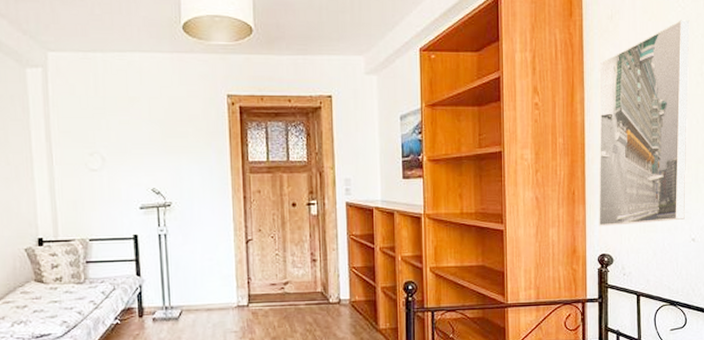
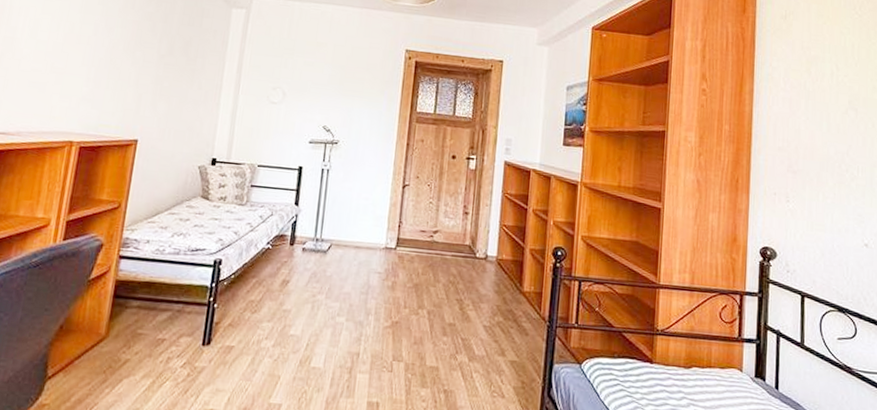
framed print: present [599,20,690,226] -> none [763,26,867,223]

